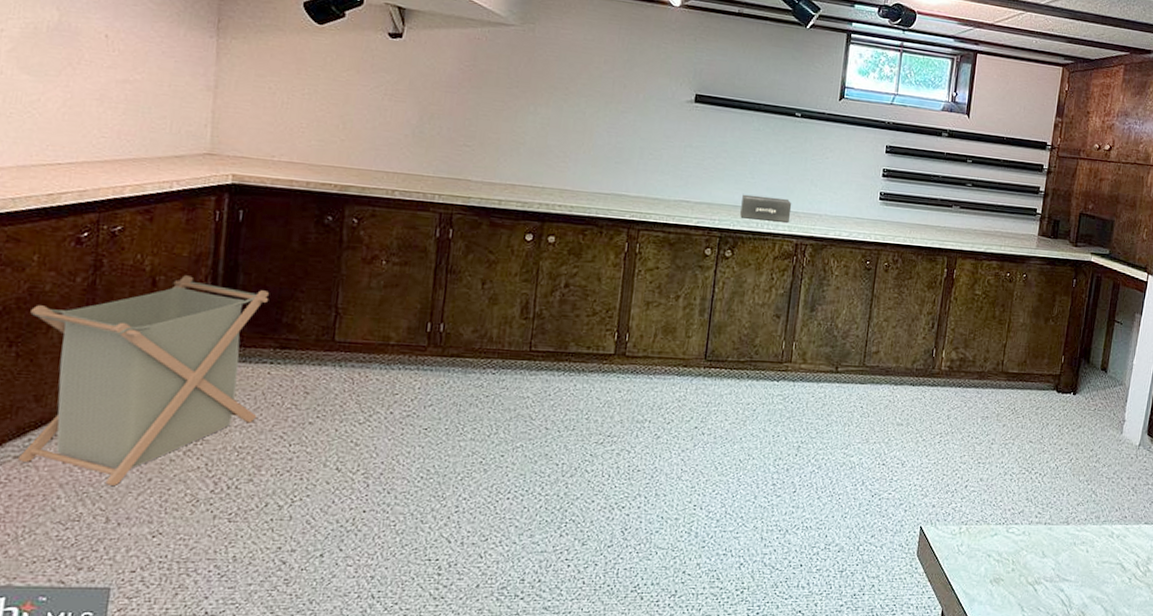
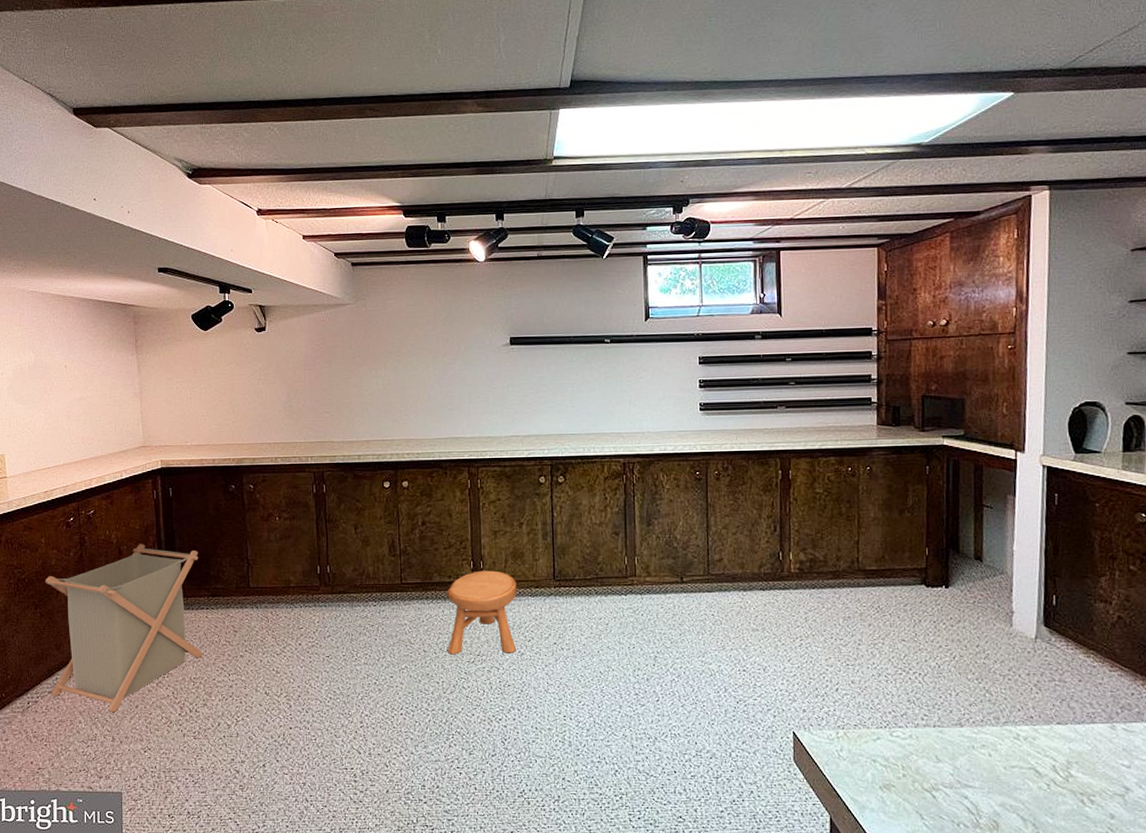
stool: none [574,343,663,436] -> present [446,570,517,655]
box: present [740,194,792,223] -> none [566,421,615,445]

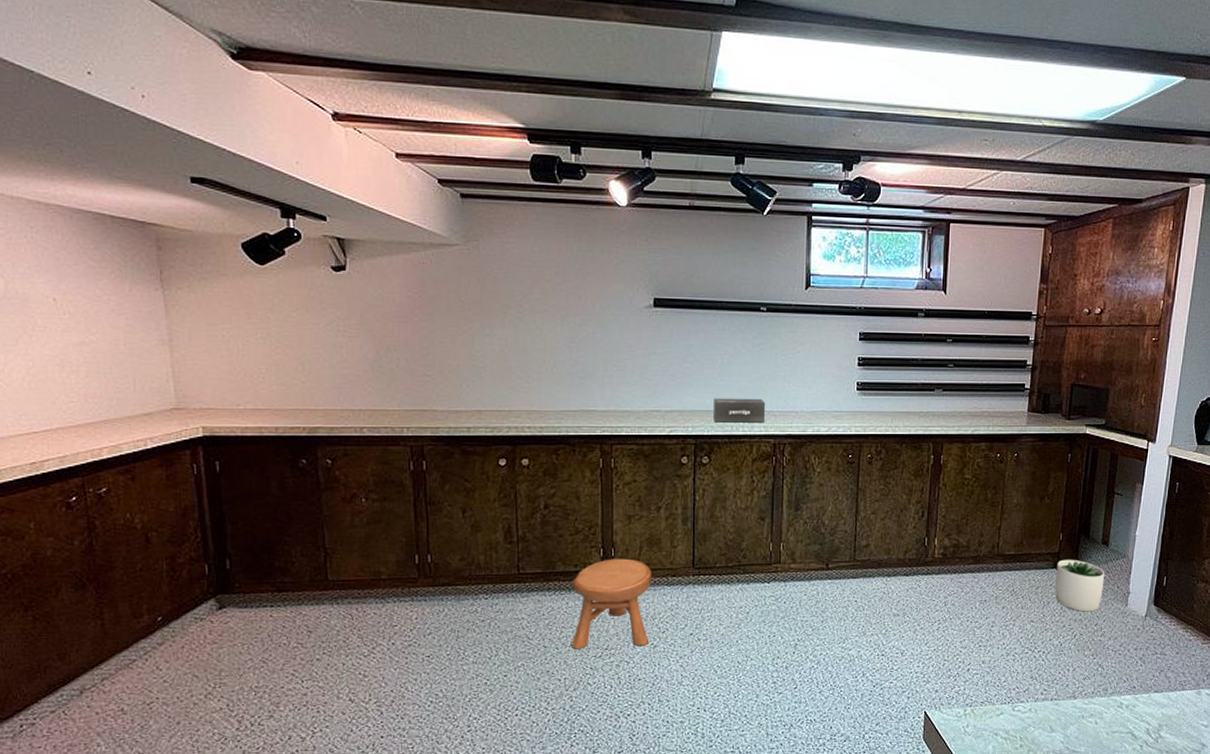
laundry basket: present [45,544,203,712] -> none [38,530,267,731]
box: none [566,421,615,445] -> present [714,398,766,423]
planter: none [925,575,982,632] -> present [1055,559,1105,612]

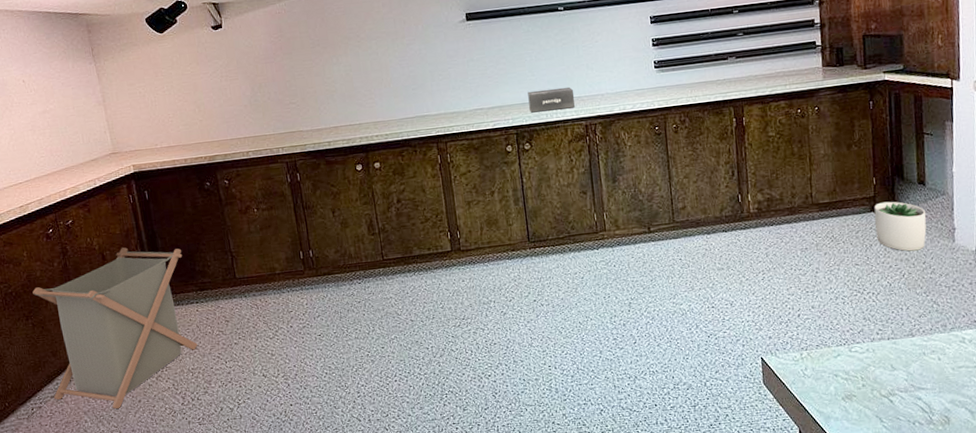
laundry basket: none [38,530,267,731] -> present [32,247,198,409]
stool: present [571,558,651,650] -> none [427,239,498,321]

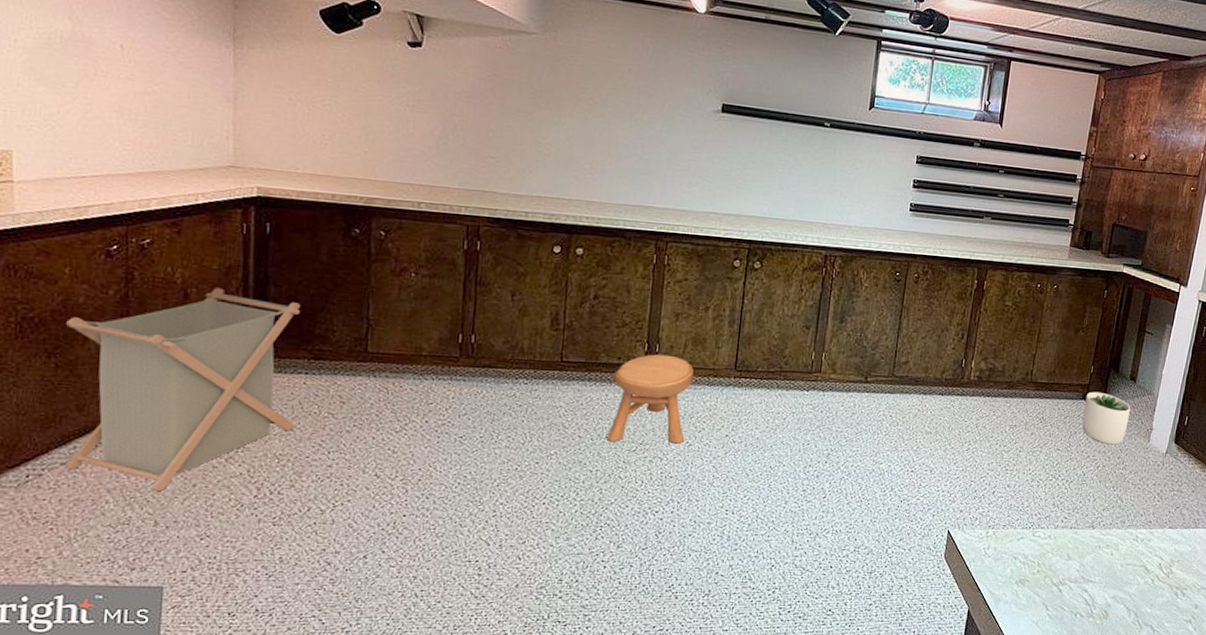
stool: none [427,239,498,321] -> present [607,354,694,444]
box: present [528,86,575,113] -> none [769,205,821,234]

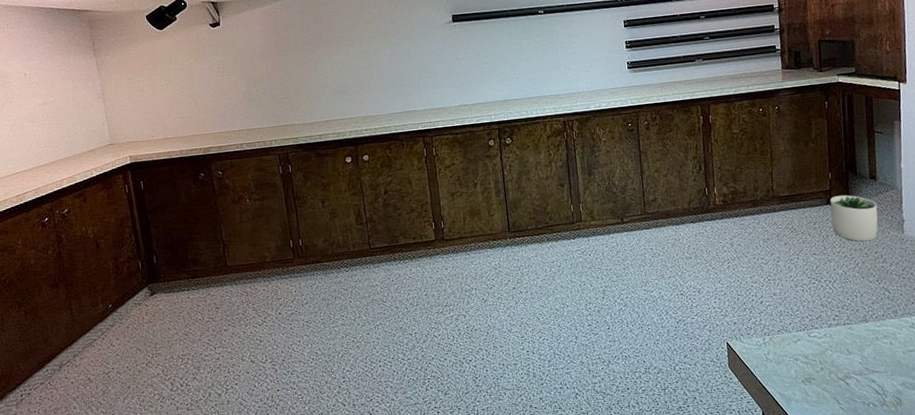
laundry basket: present [64,288,301,491] -> none [26,236,188,395]
stool: present [607,354,694,444] -> none [412,228,480,308]

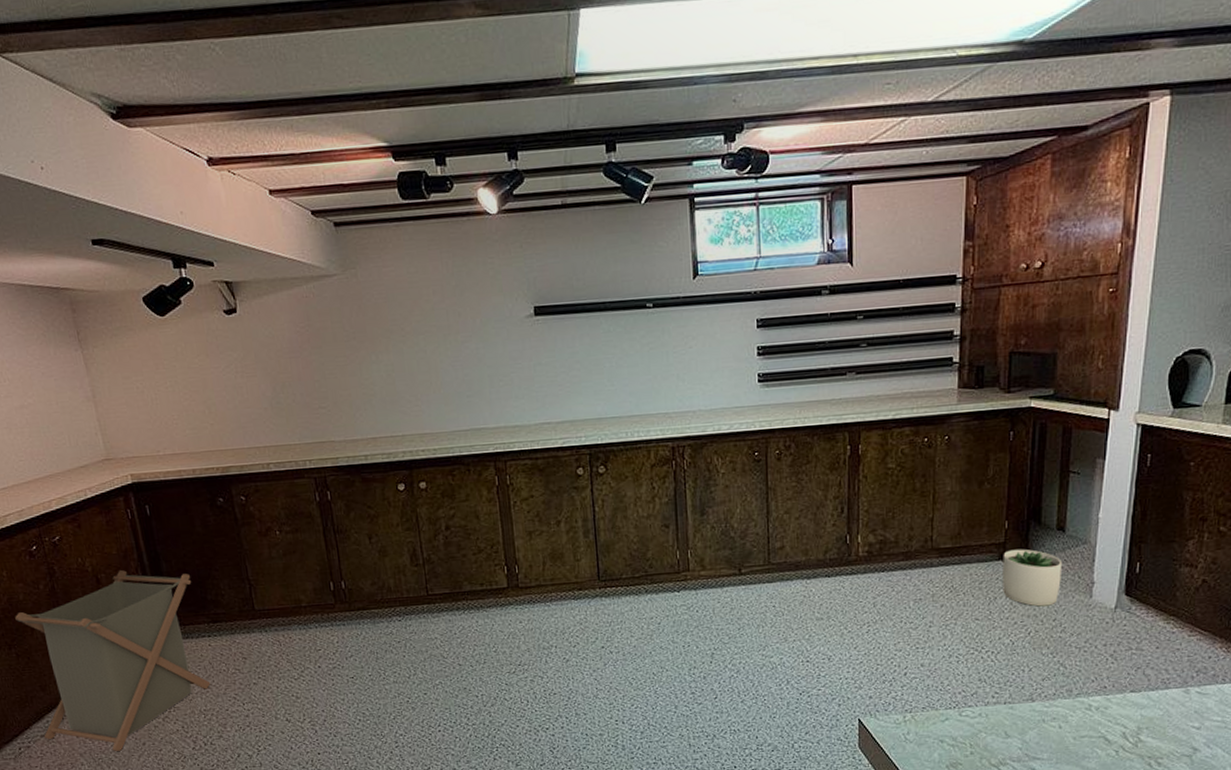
laundry basket: none [26,236,188,395] -> present [15,570,211,751]

